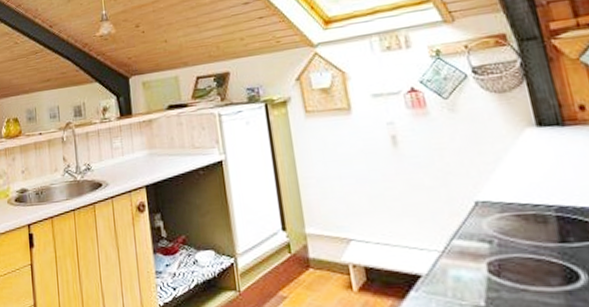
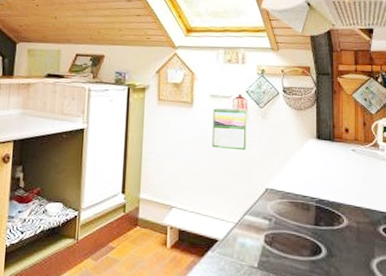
calendar: none [379,103,436,159] -> present [212,106,247,151]

